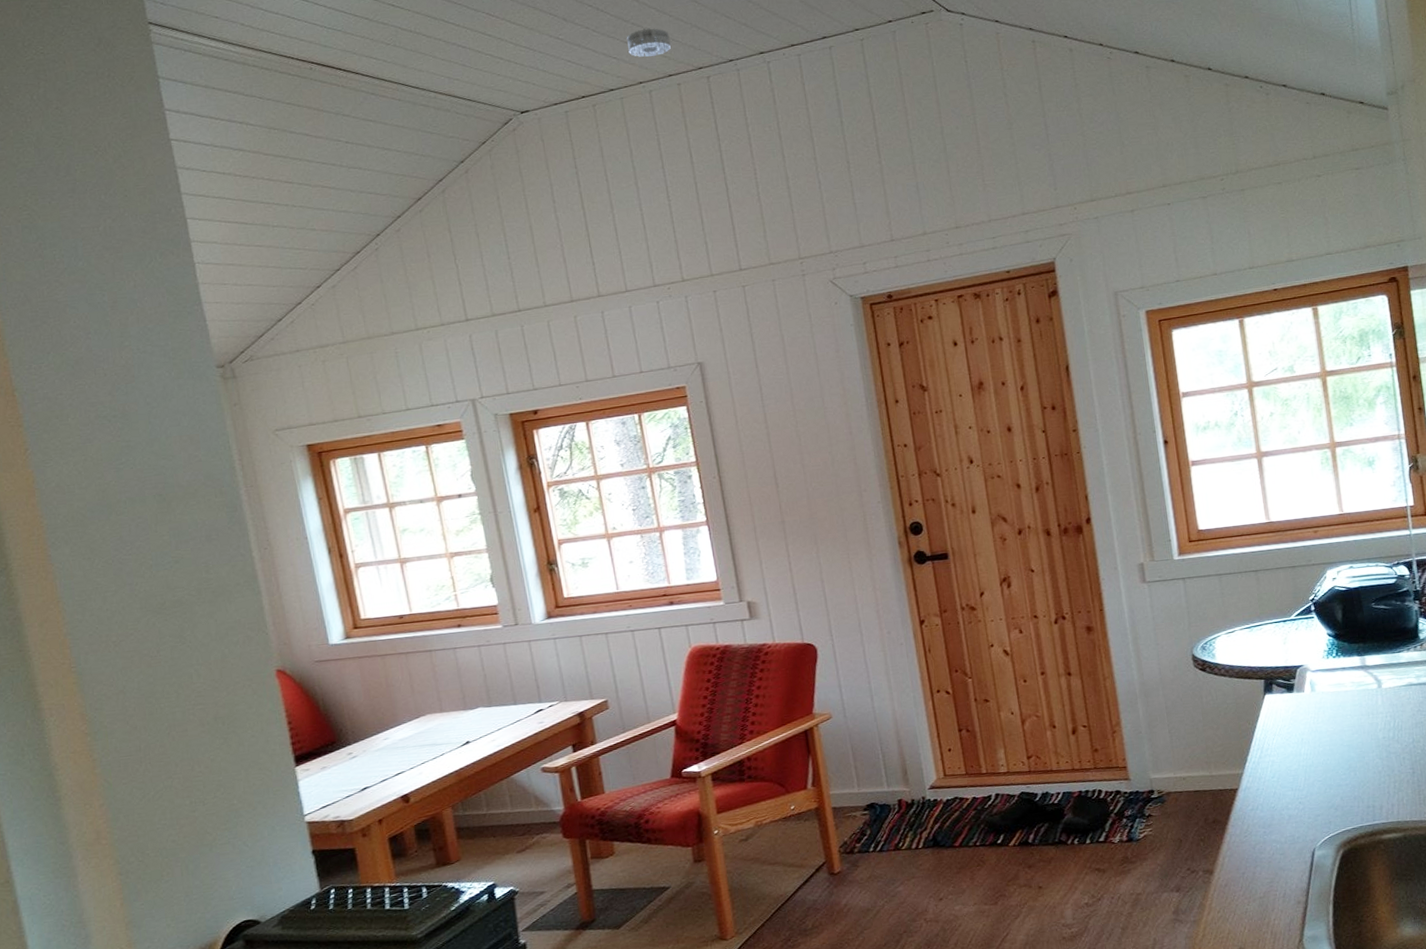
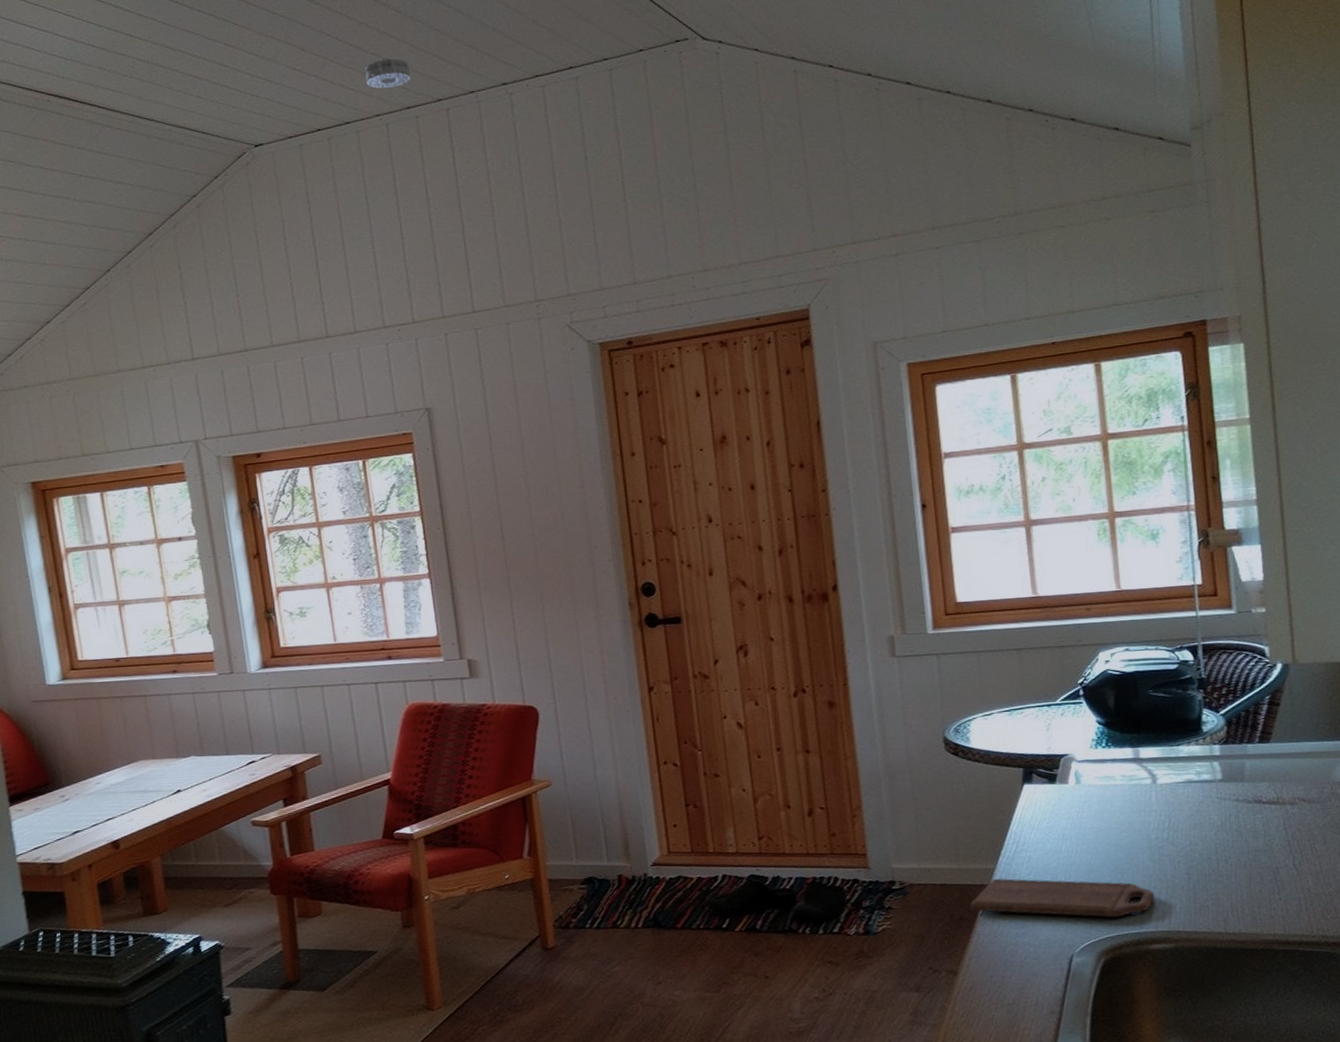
cutting board: none [1222,779,1385,814] -> present [970,878,1155,918]

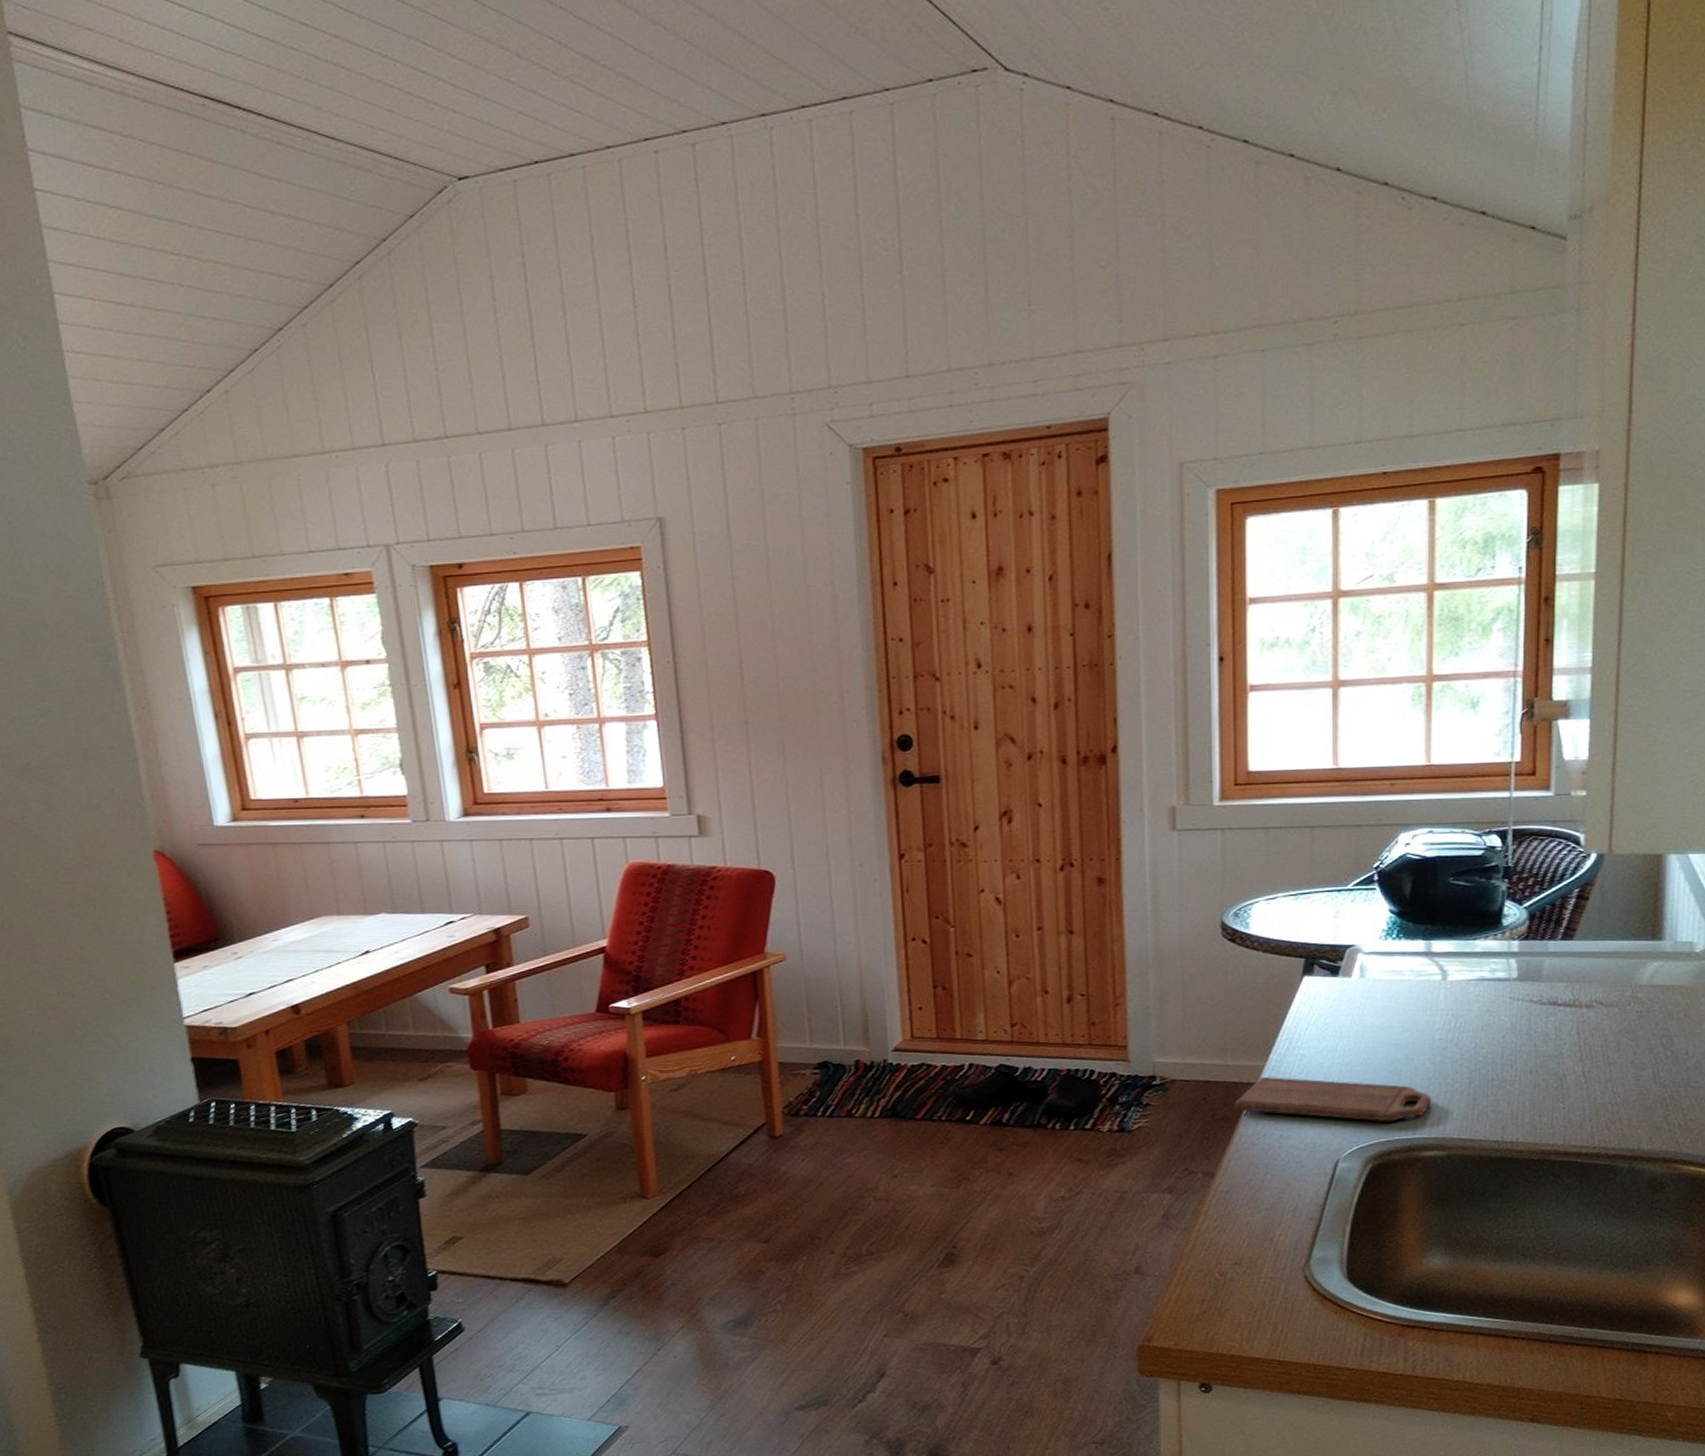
smoke detector: present [364,58,410,89] -> none [594,73,649,112]

